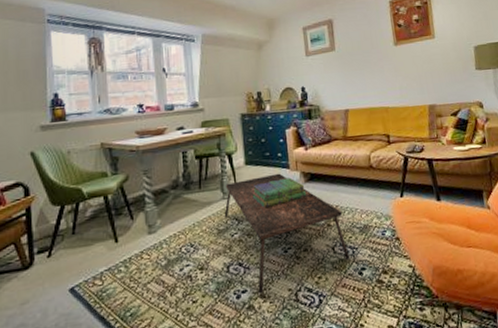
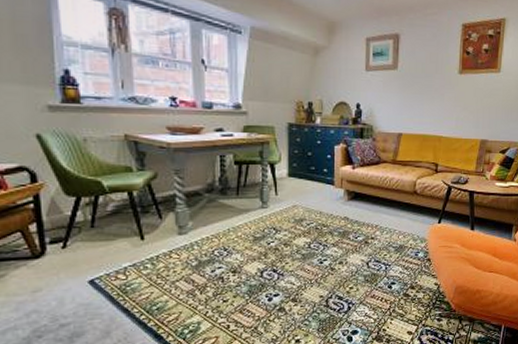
coffee table: present [224,173,349,295] -> none [262,189,382,299]
stack of books: present [252,177,307,209] -> none [293,194,349,221]

